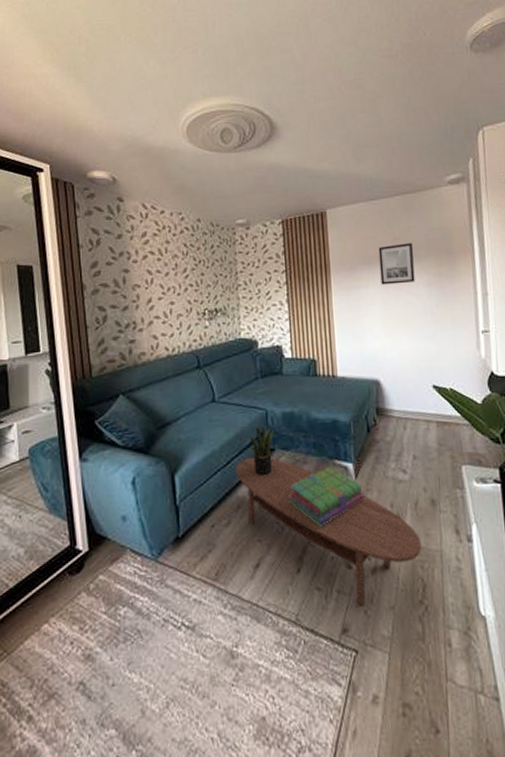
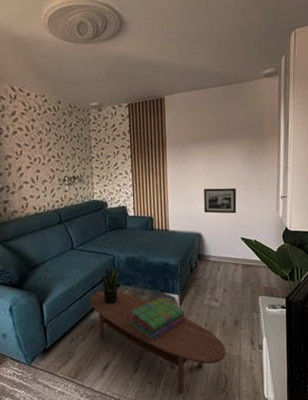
wall art: present [378,243,415,285] -> none [205,126,233,159]
picture frame: none [380,320,425,354] -> present [204,188,237,214]

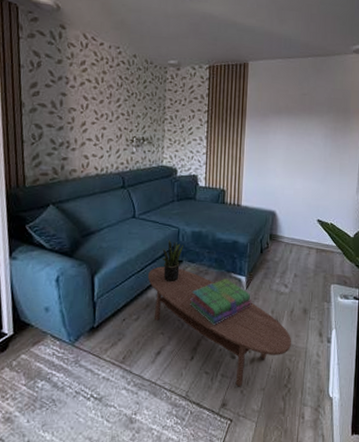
picture frame: present [204,188,237,214] -> none [281,164,316,194]

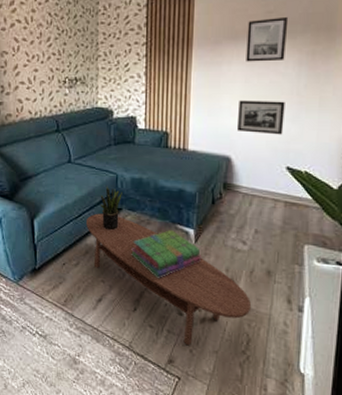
picture frame: none [281,164,316,194] -> present [238,100,285,135]
wall art: none [287,99,318,134] -> present [246,17,289,62]

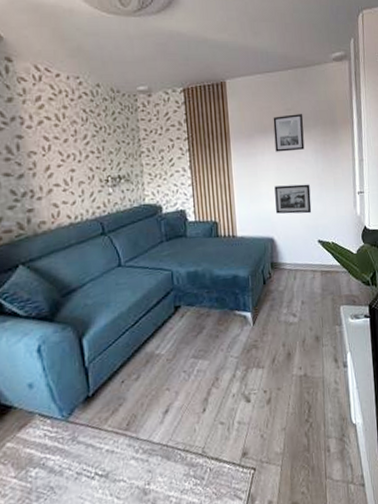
coffee table: present [86,213,252,346] -> none [144,314,308,432]
potted plant: present [100,186,122,231] -> none [156,284,180,332]
stack of books: present [131,230,202,278] -> none [194,317,261,370]

